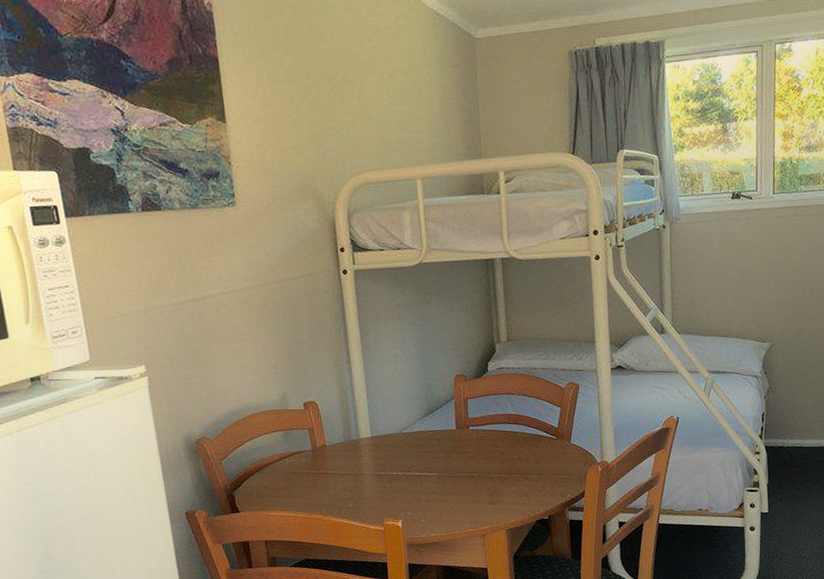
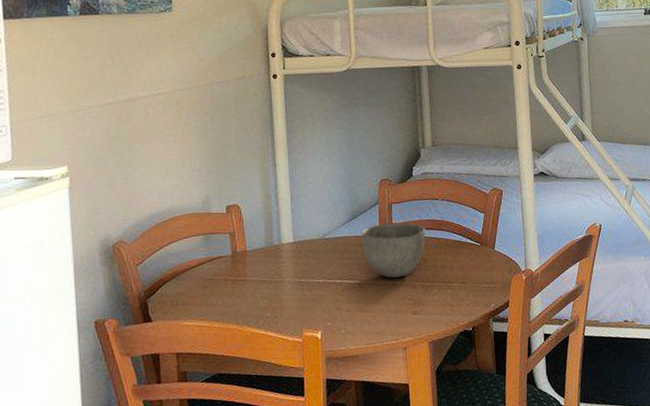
bowl: none [438,417,502,471] -> present [361,223,426,278]

